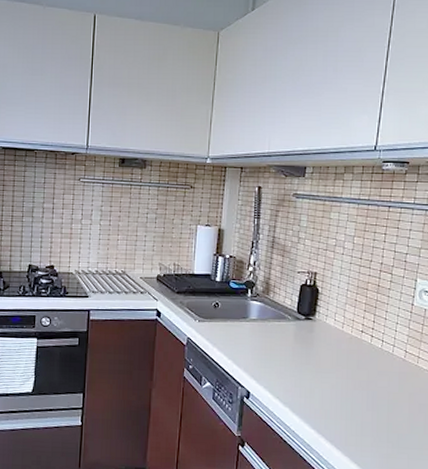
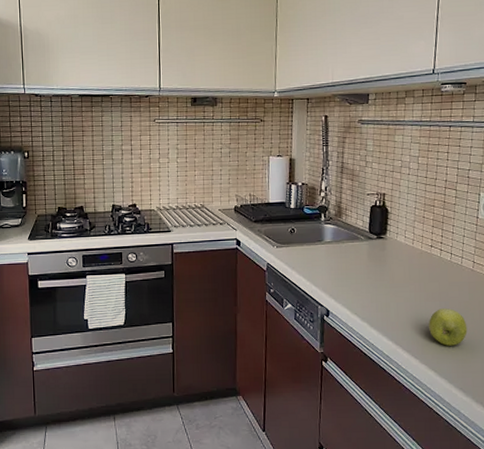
apple: none [354,398,395,439] -> present [429,308,468,346]

